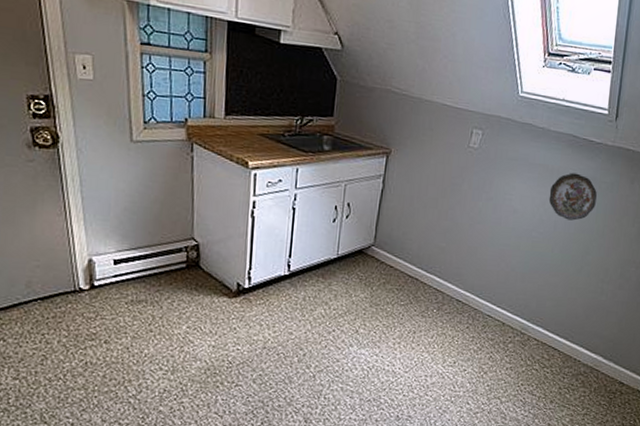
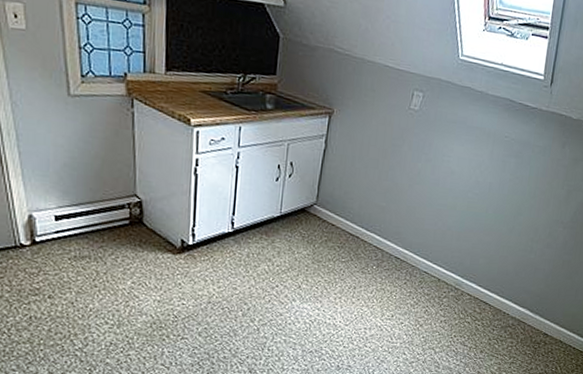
decorative plate: present [549,173,597,221] -> none [485,136,530,183]

